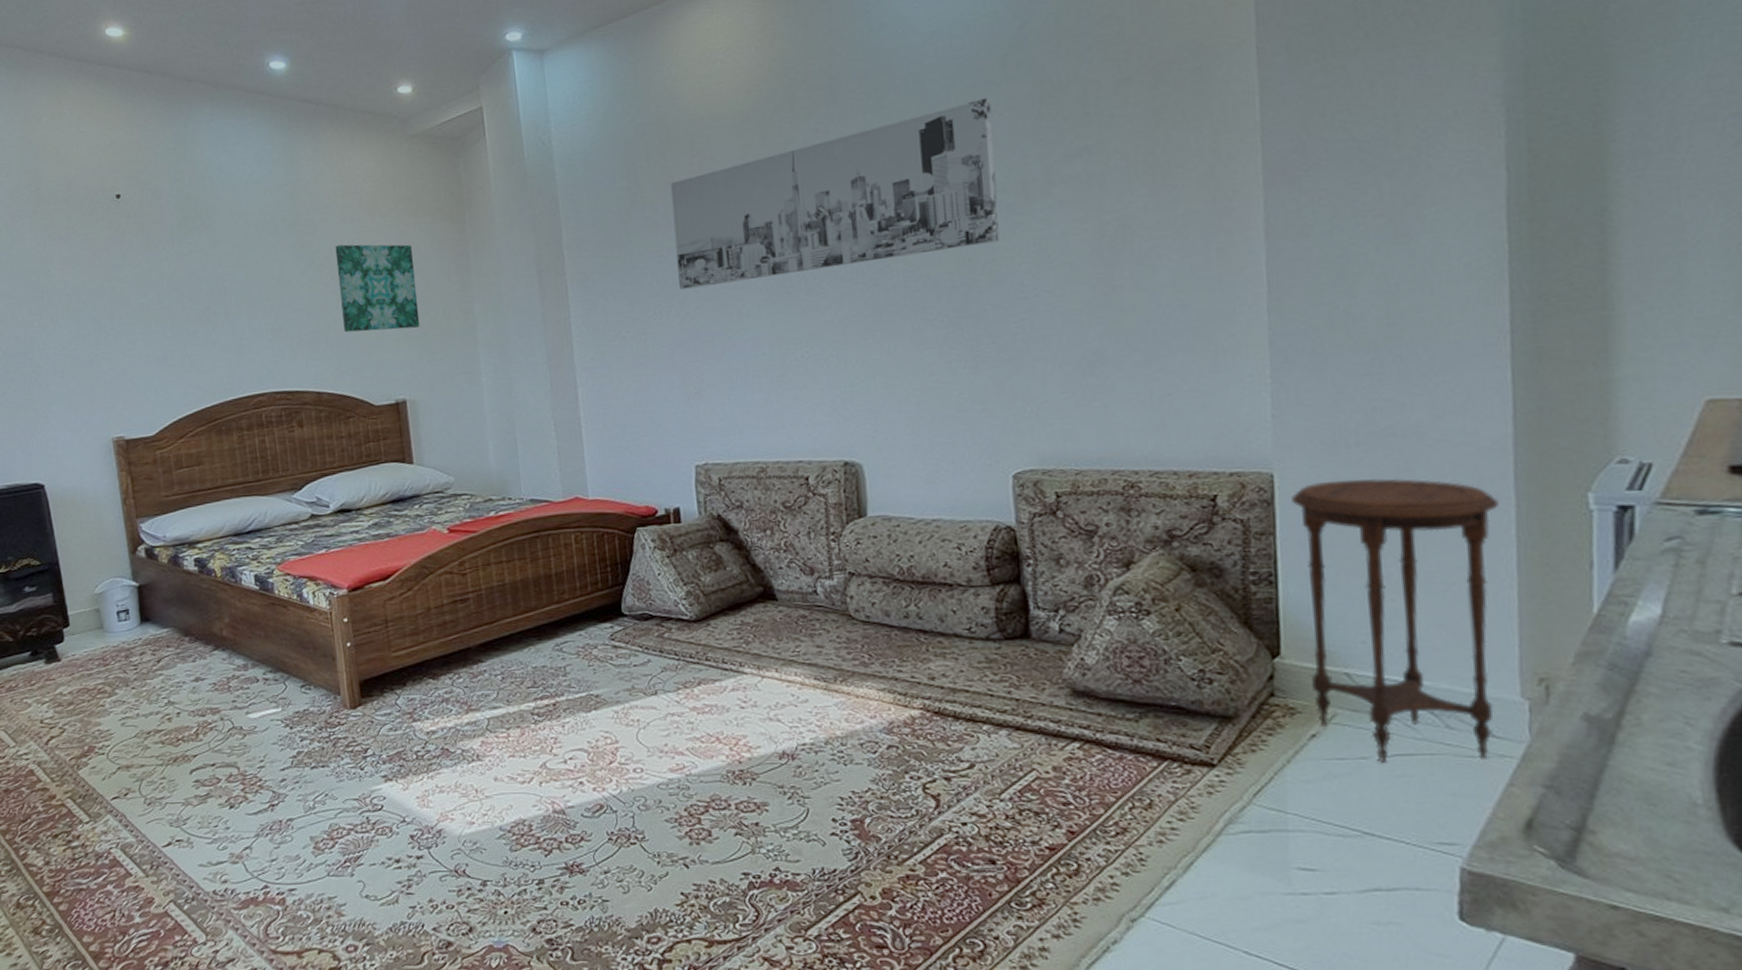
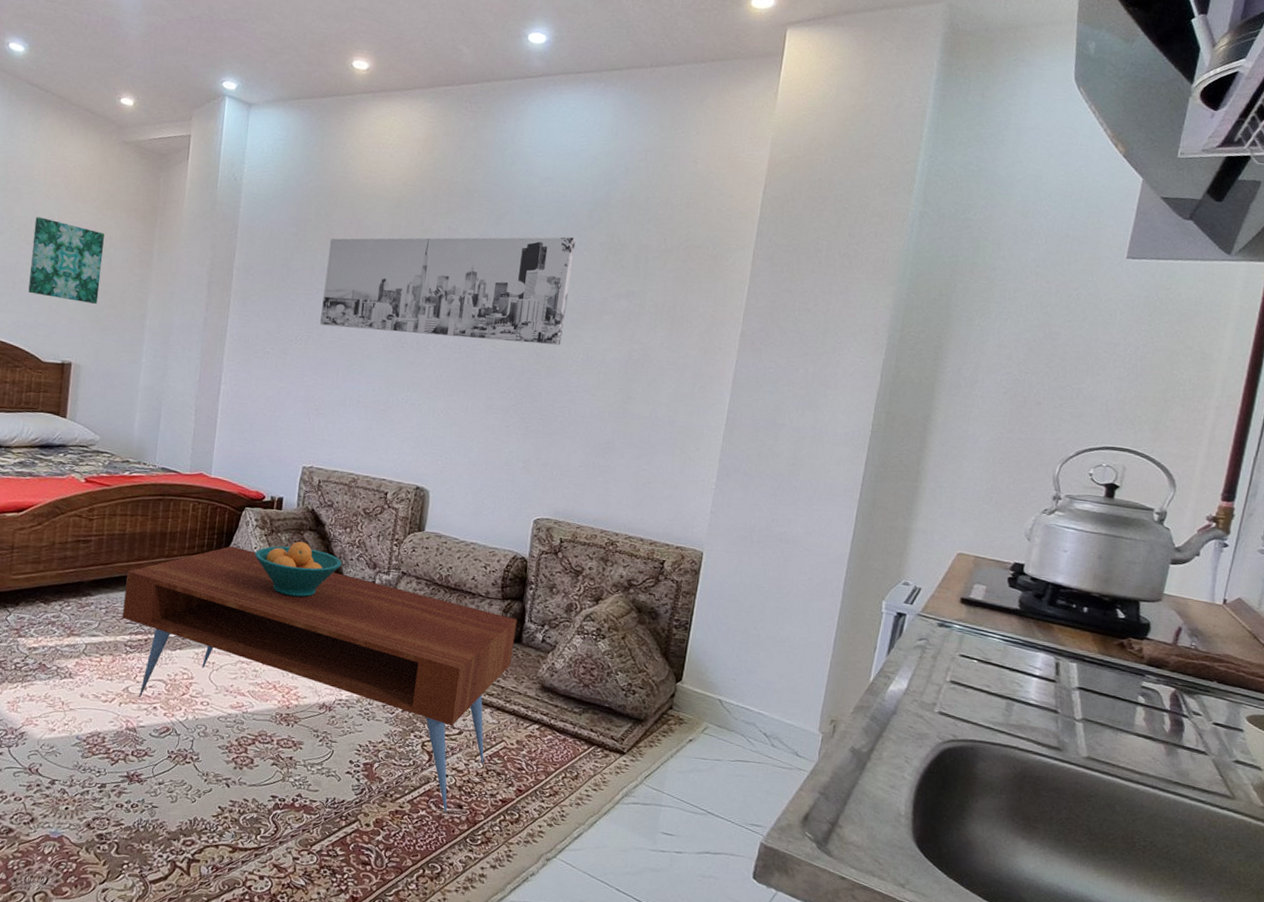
coffee table: none [517,576,1023,872] -> present [122,546,518,813]
fruit bowl: none [659,557,769,626] -> present [254,541,342,598]
side table: present [1291,477,1499,763] -> none [696,564,832,770]

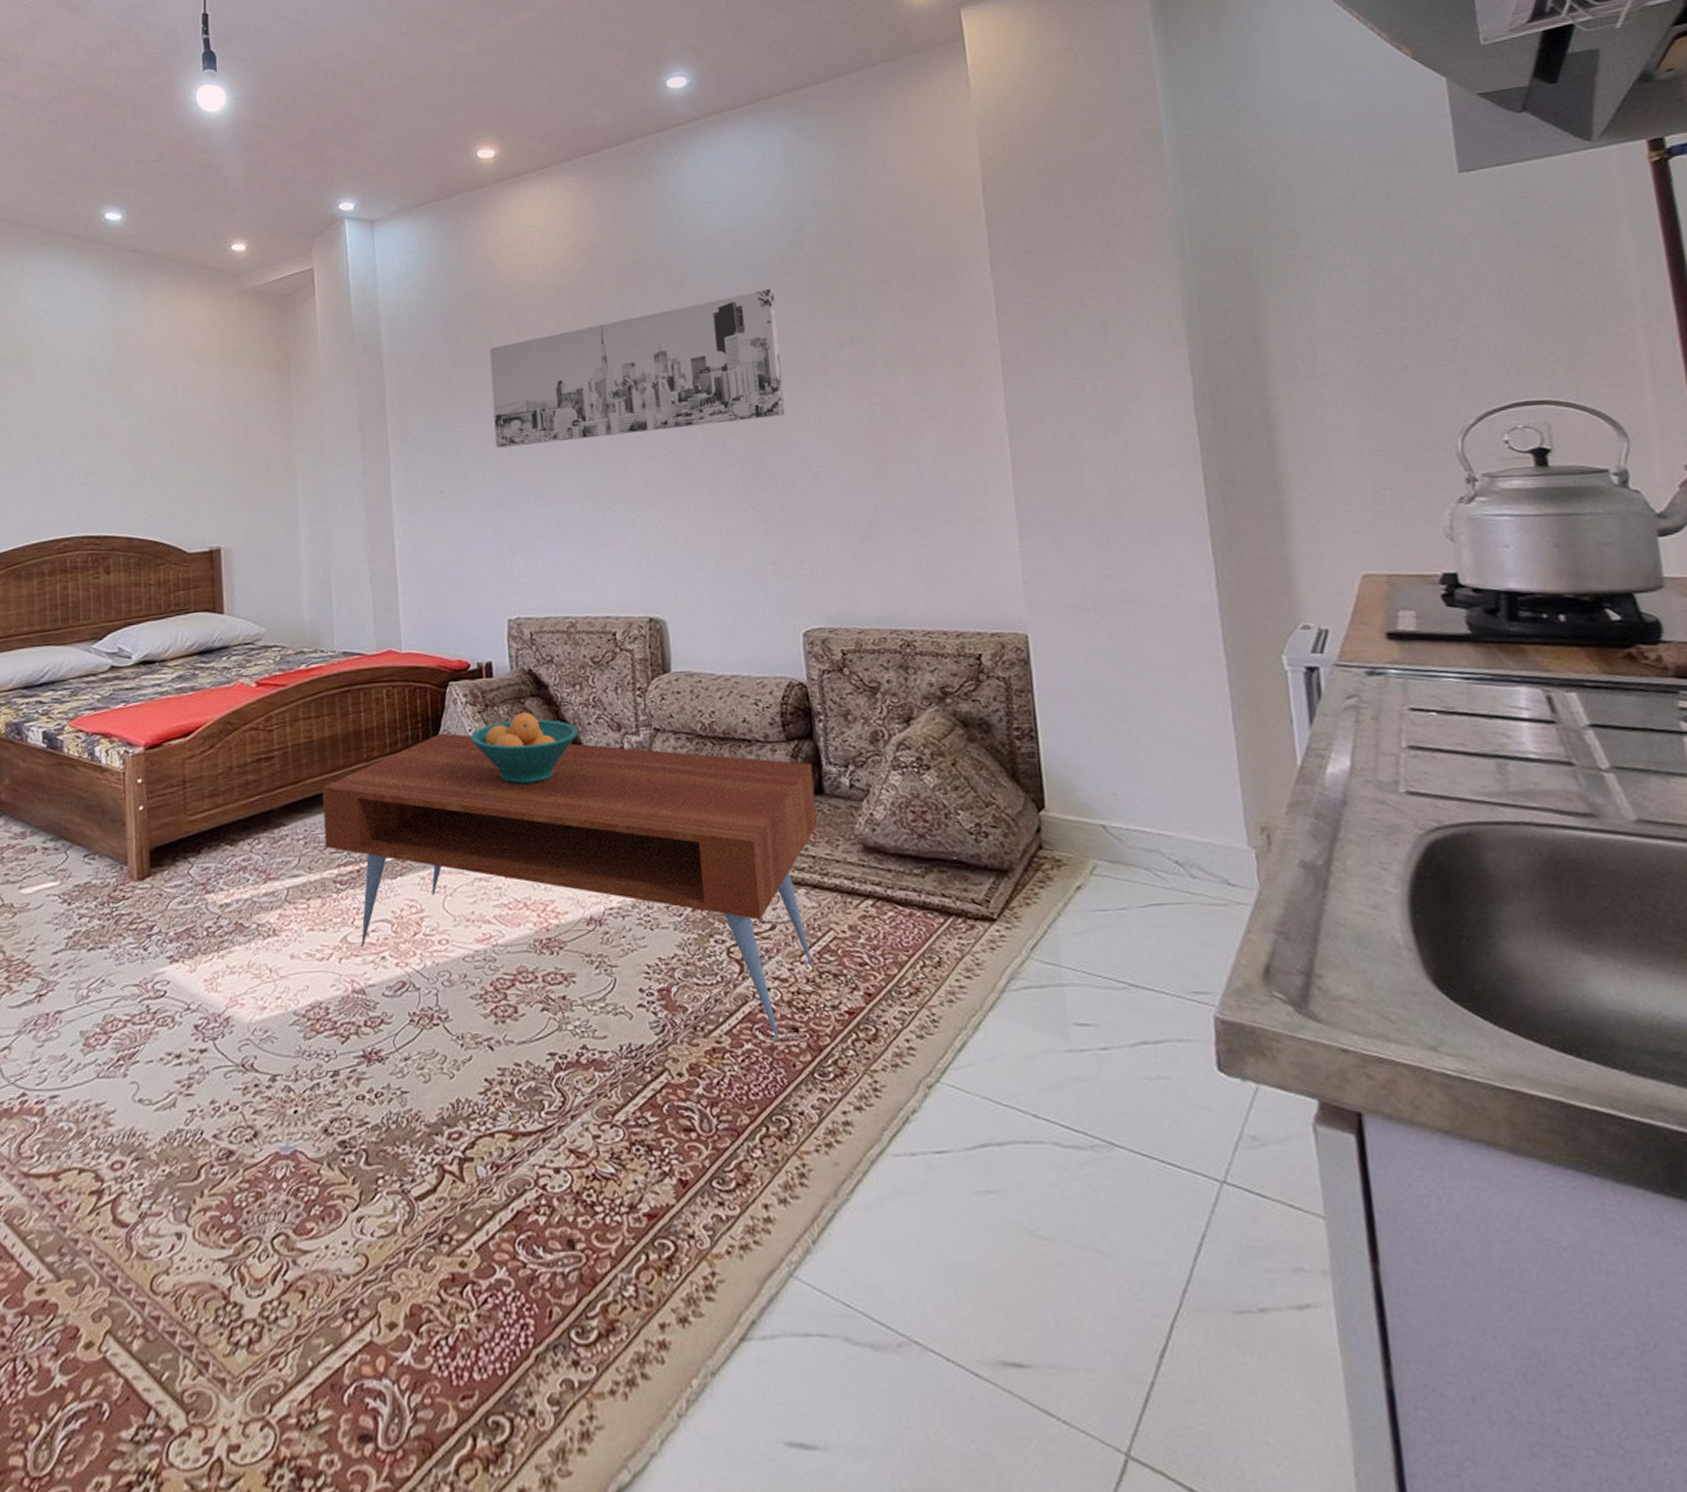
wall art: present [28,217,104,304] -> none [158,391,240,478]

